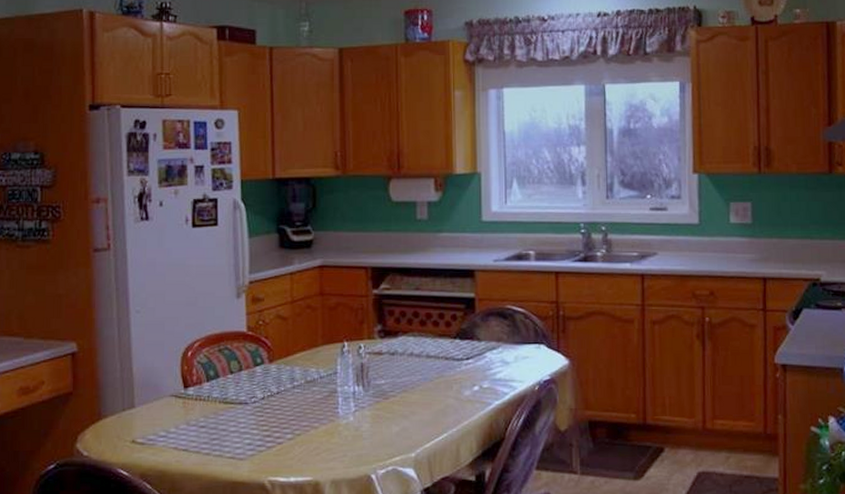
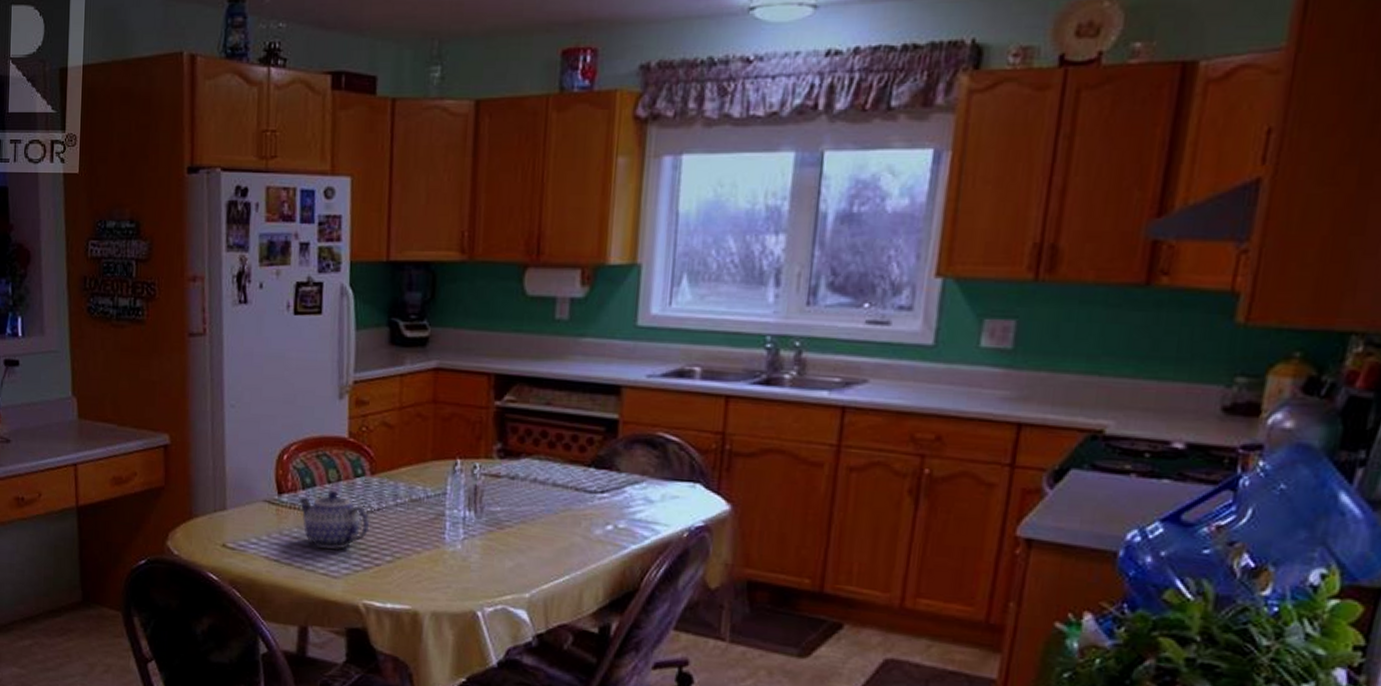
teapot: none [202,380,271,433] -> present [297,491,370,549]

